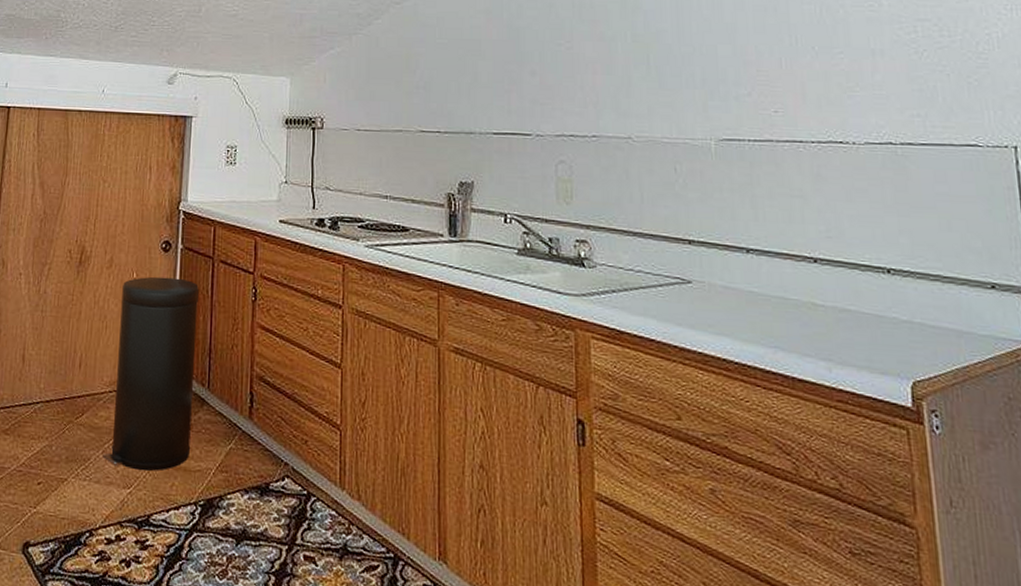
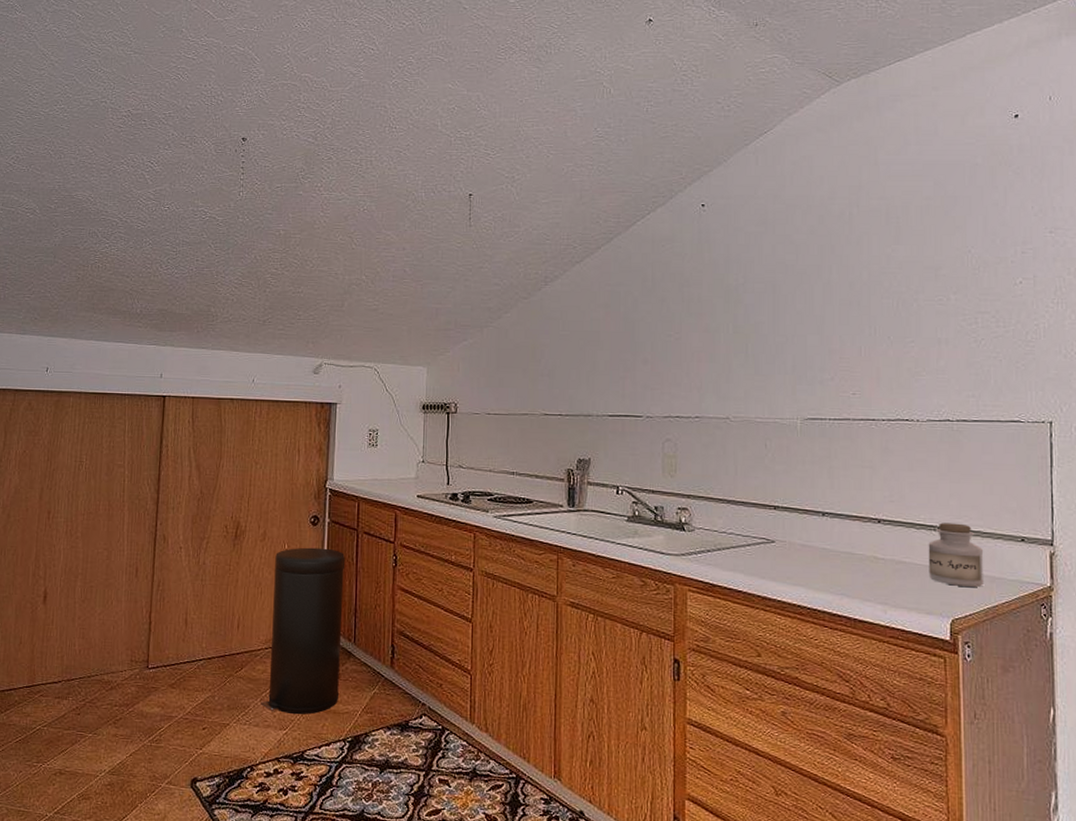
jar: none [877,264,948,343] -> present [928,523,984,587]

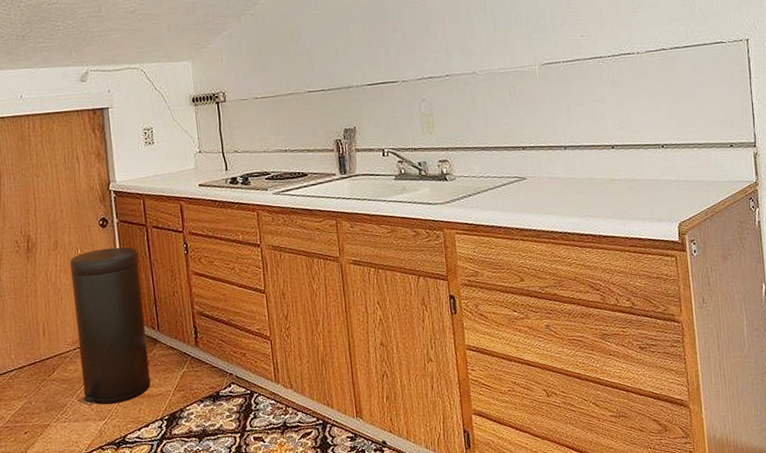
jar: present [928,523,984,587] -> none [655,139,702,194]

